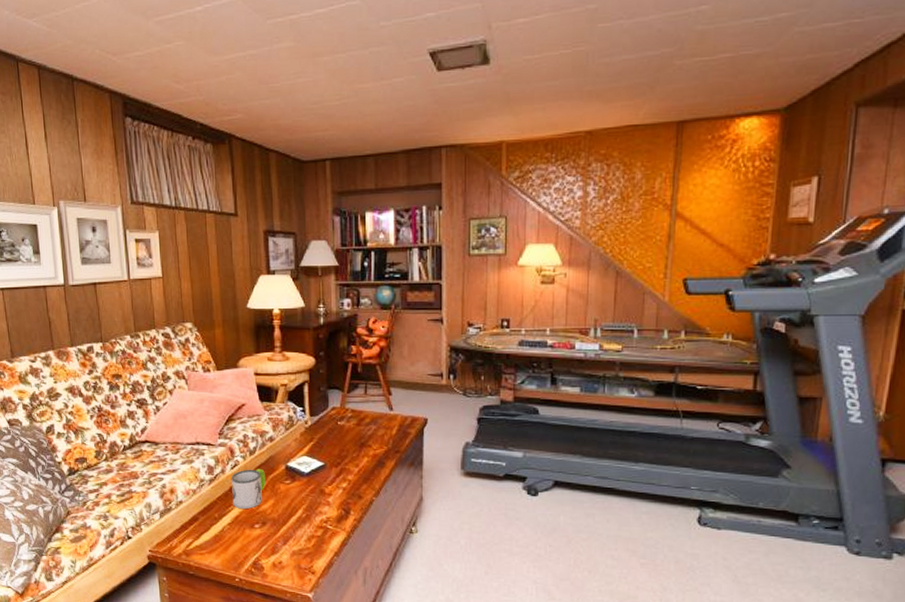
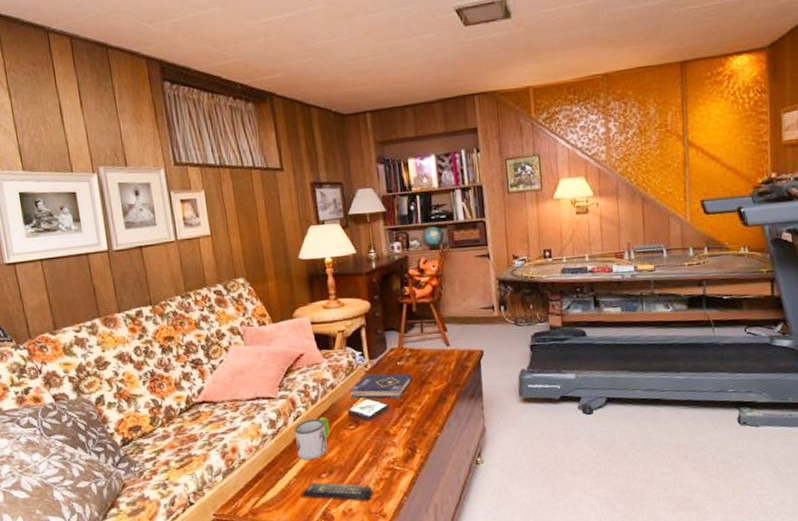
remote control: none [233,532,304,556] -> present [300,482,373,501]
book: none [288,431,352,458] -> present [349,373,412,399]

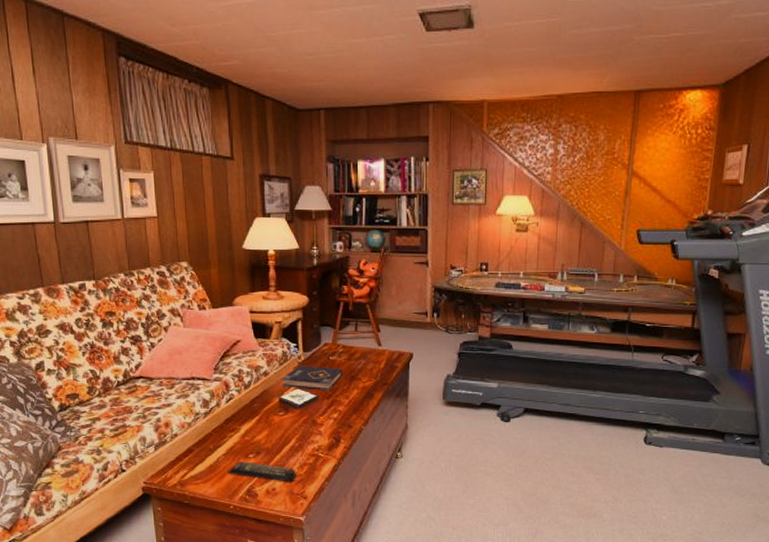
mug: present [294,416,330,461] -> none [226,401,261,441]

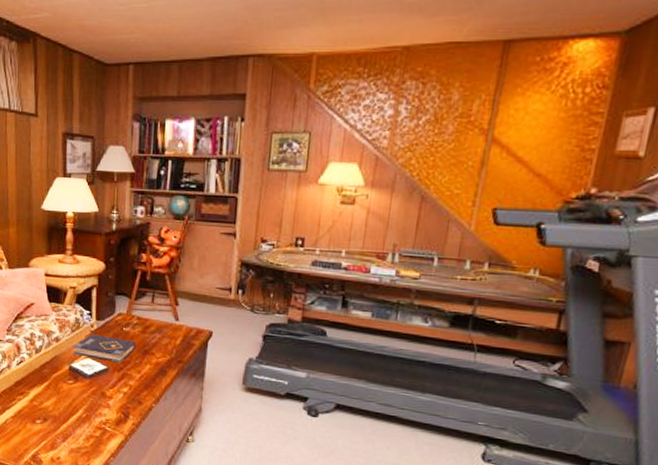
remote control: present [228,461,296,482] -> none [15,426,82,454]

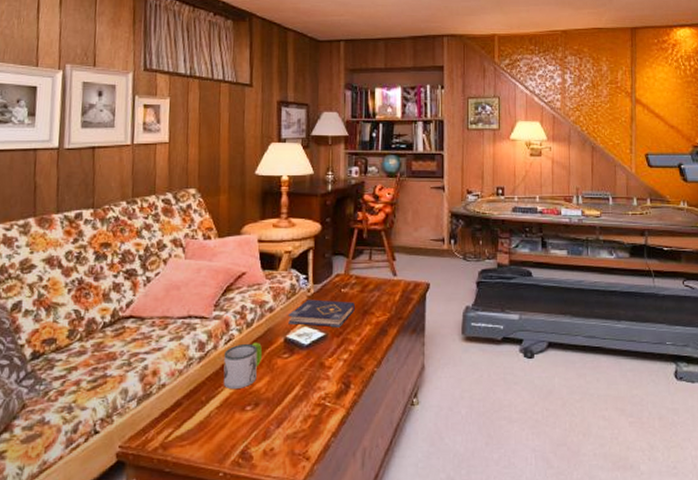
mug: none [16,366,50,405] -> present [223,342,263,390]

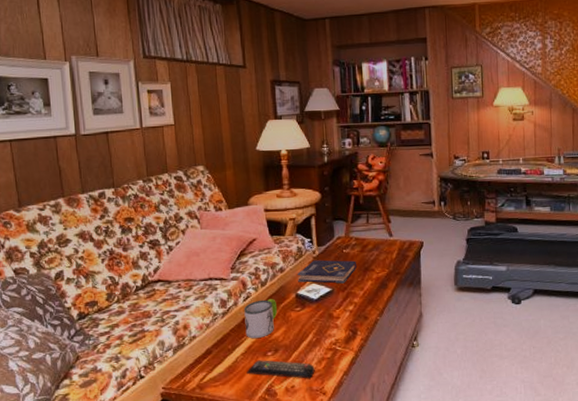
remote control: none [220,415,299,440] -> present [246,360,315,379]

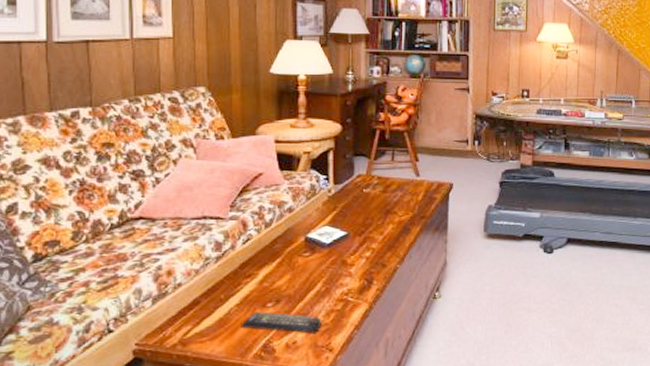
mug: present [244,298,278,339] -> none [242,241,283,288]
book: present [298,260,356,284] -> none [309,199,377,227]

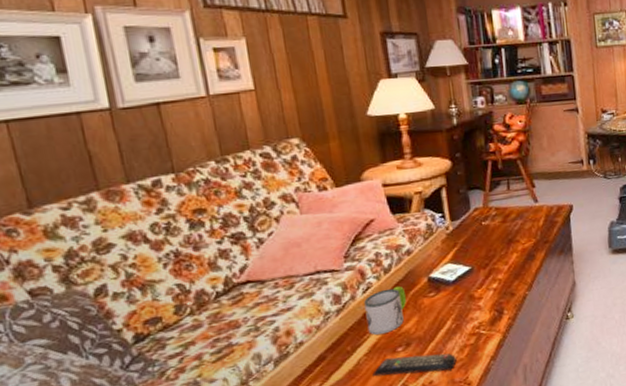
mug: none [242,241,283,288] -> present [364,286,407,335]

